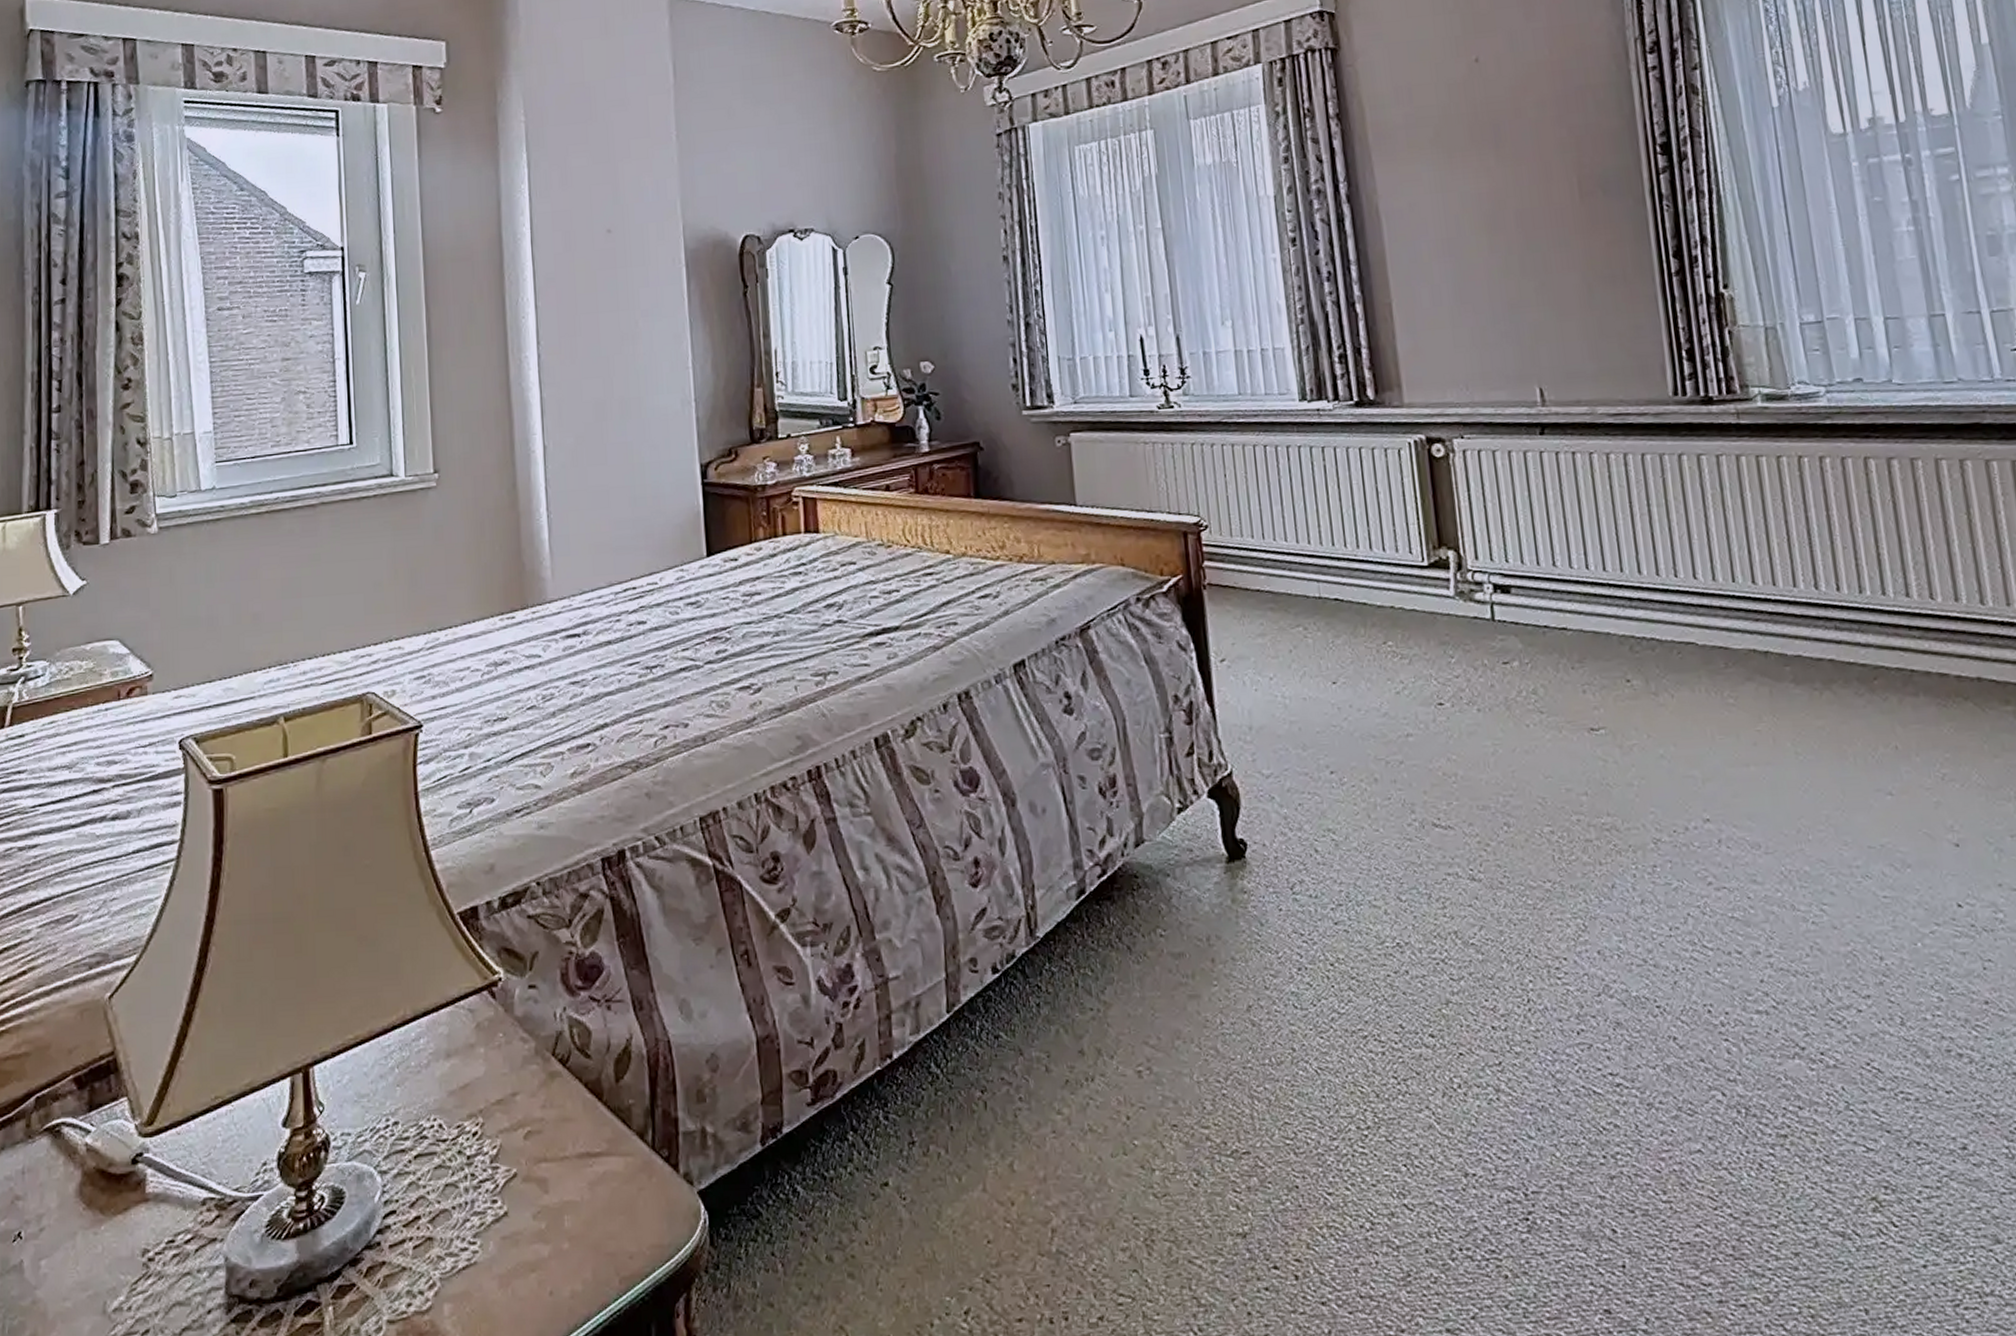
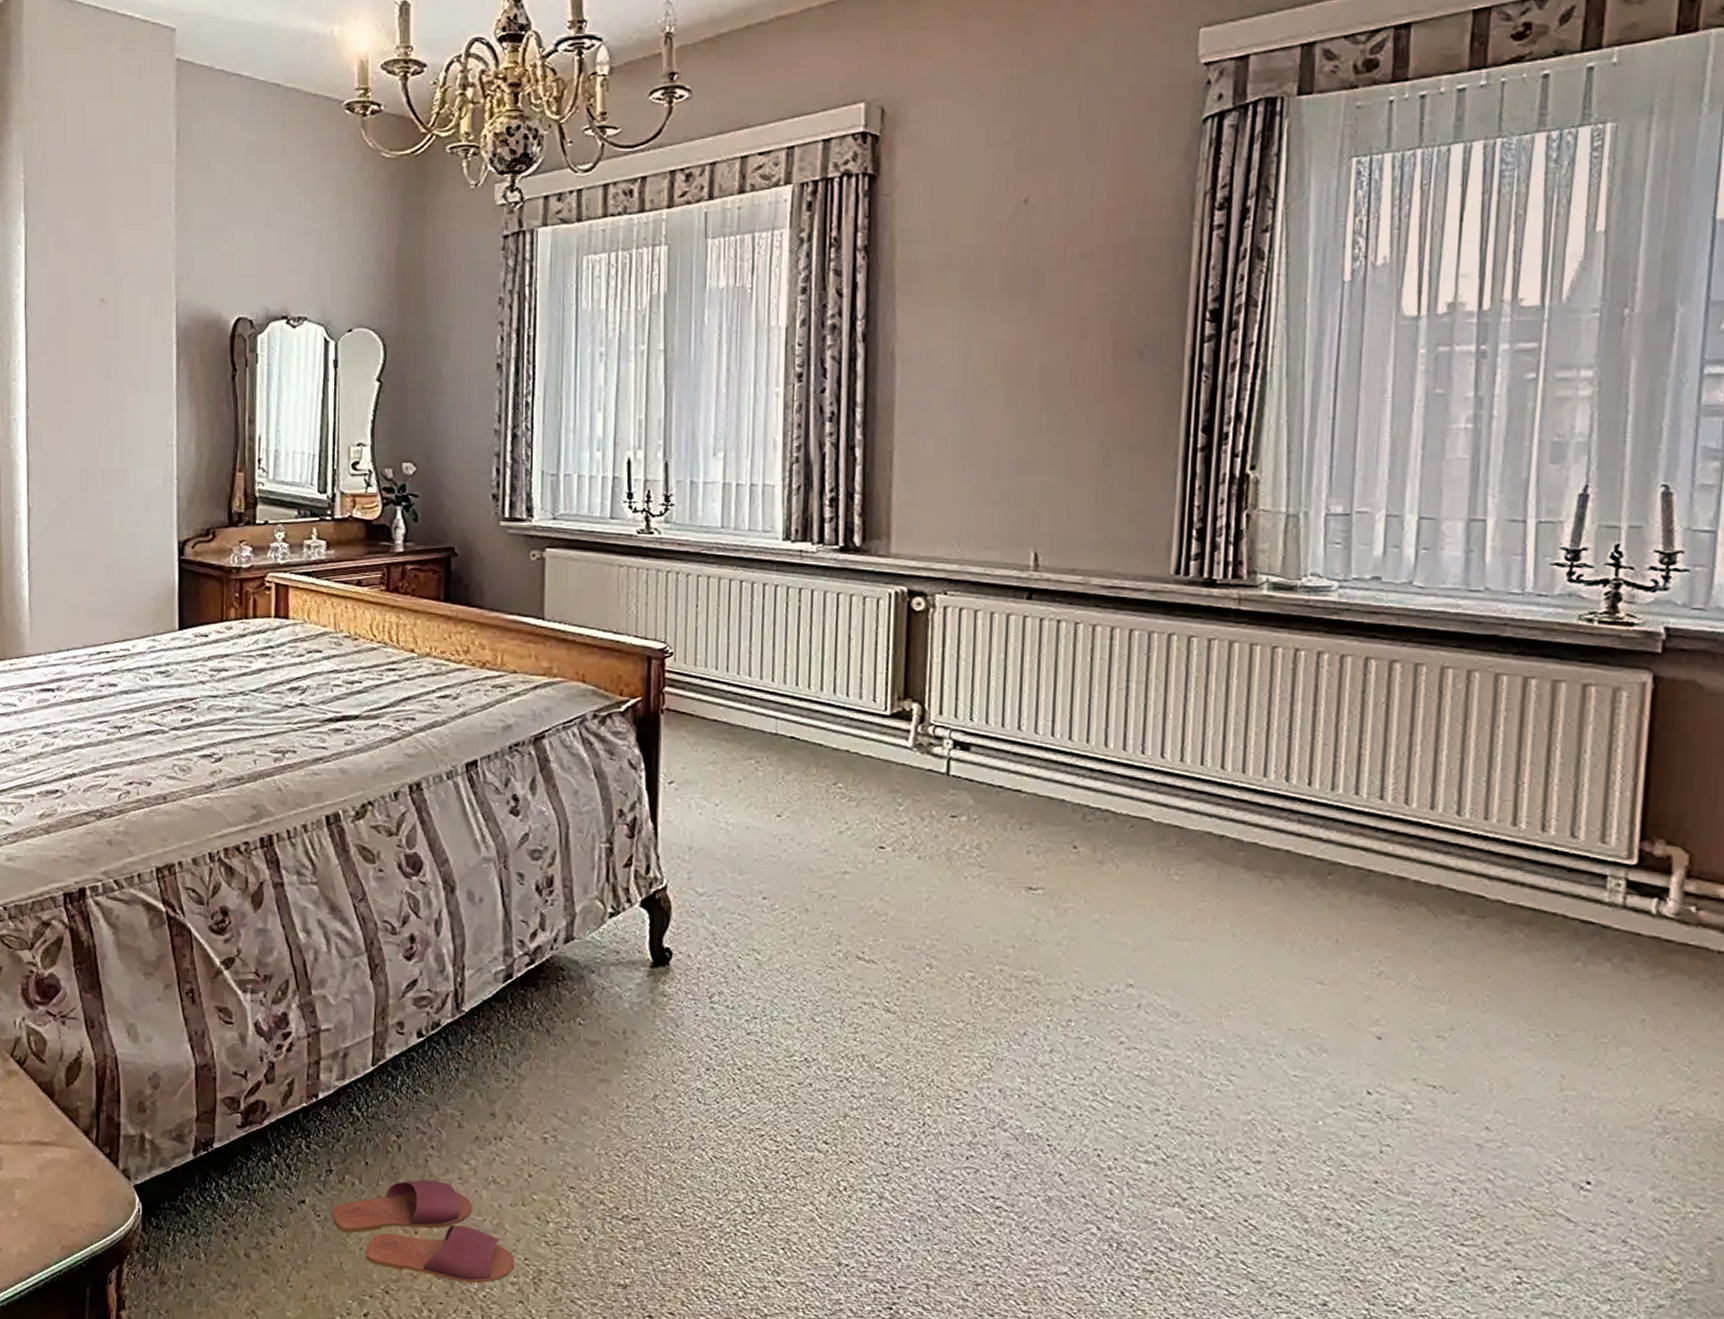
slippers: none [919,1138,1124,1256] -> present [332,1179,515,1284]

